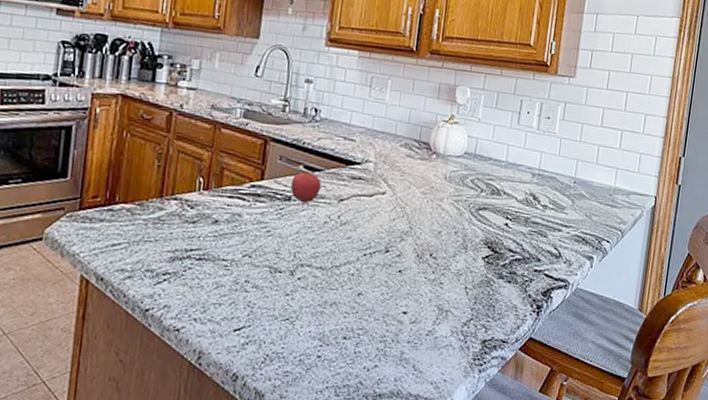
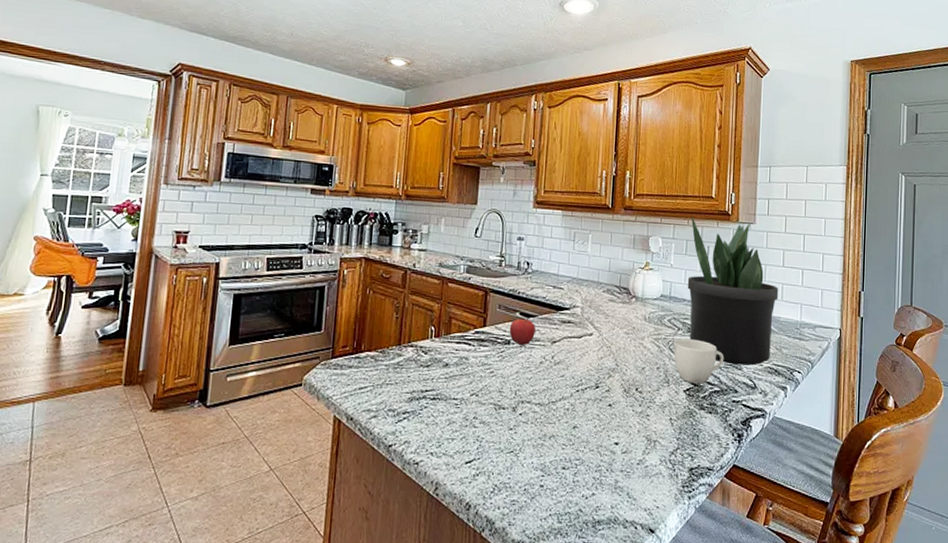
cup: none [474,201,530,251] -> present [673,338,725,384]
planter: none [493,65,595,233] -> present [687,216,779,365]

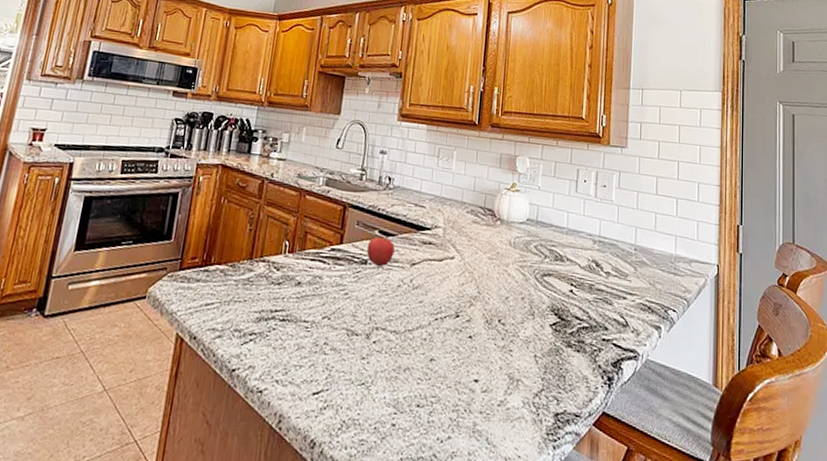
cup: present [673,338,725,384] -> none [539,267,594,319]
planter: present [687,216,779,365] -> none [555,137,652,301]

